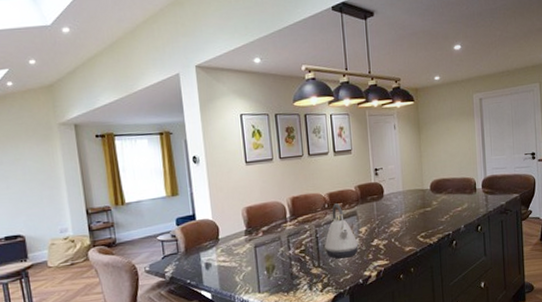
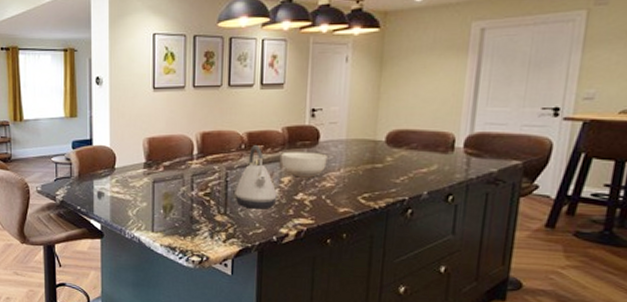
bowl: none [357,204,392,227] -> present [281,151,327,178]

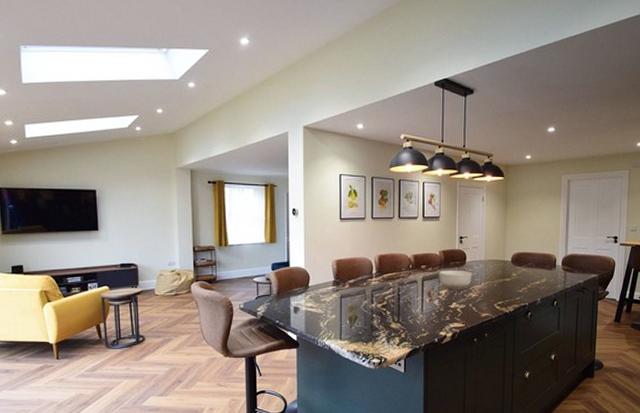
kettle: present [235,145,277,209] -> none [405,265,437,317]

